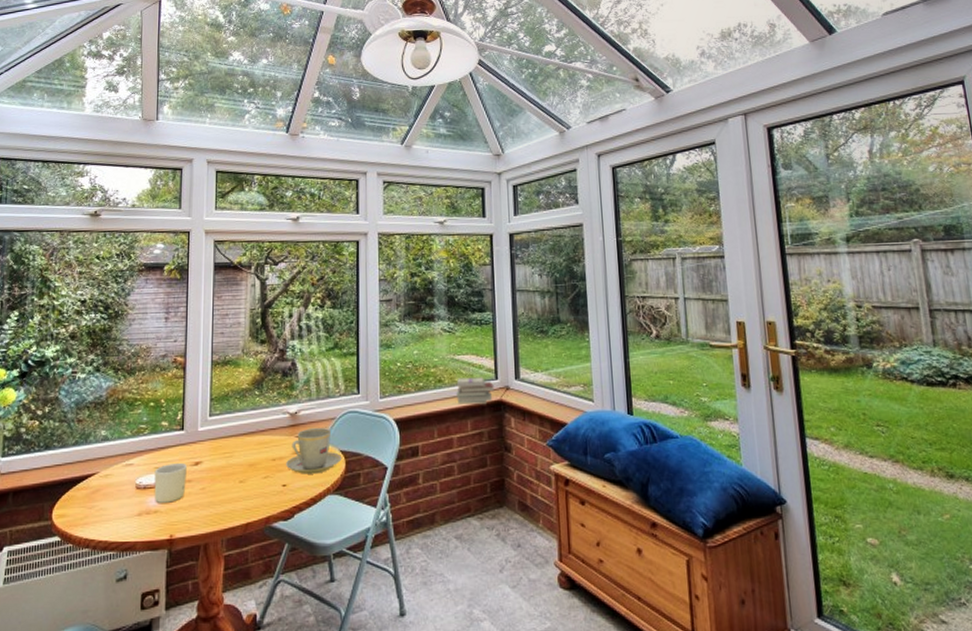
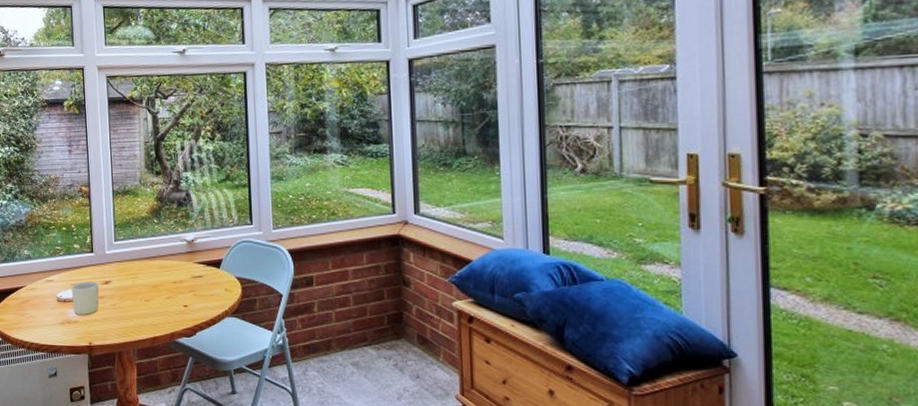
teacup: present [286,428,342,474] -> none [186,256,238,297]
books: present [456,377,494,405] -> none [351,211,391,239]

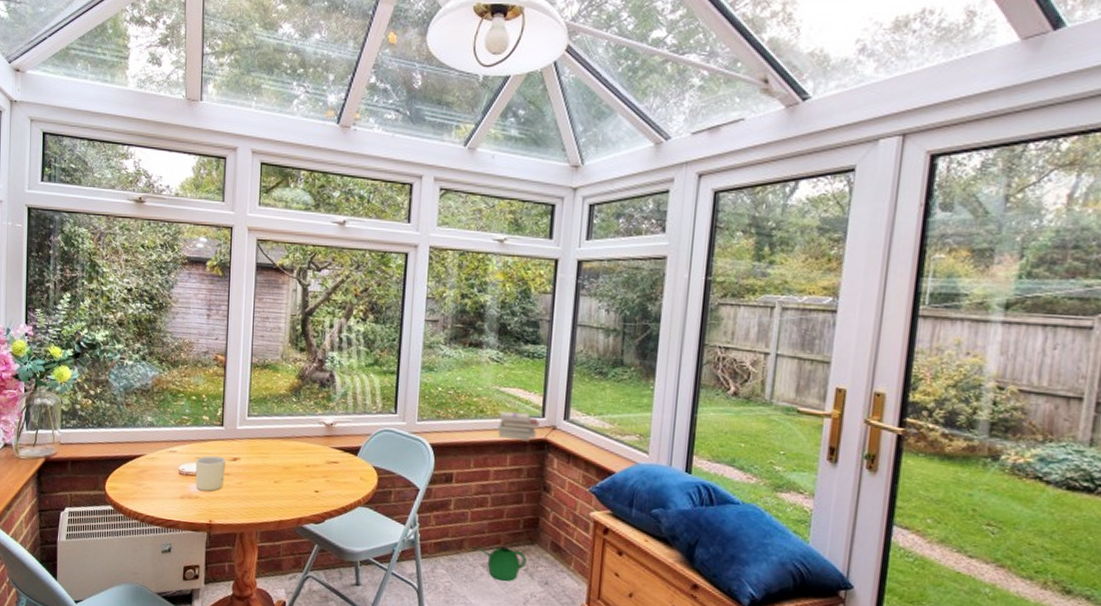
watering can: none [344,344,395,378] -> present [477,546,527,581]
books: none [351,211,391,239] -> present [498,410,540,442]

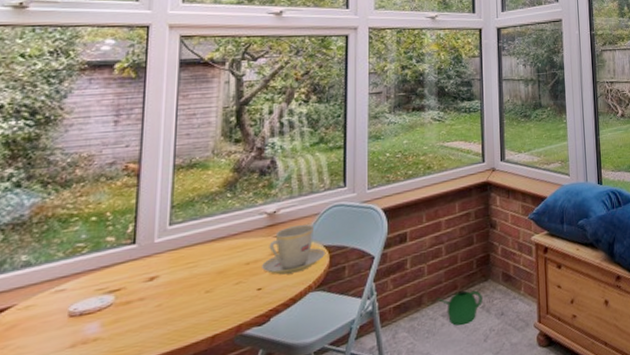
mug: present [195,455,225,492] -> none [93,280,138,330]
teacup: none [319,441,374,485] -> present [262,224,325,275]
books: present [498,410,540,442] -> none [445,161,481,188]

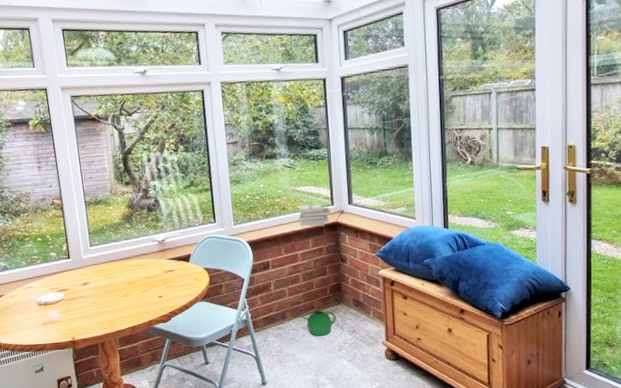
teacup: present [262,224,325,275] -> none [160,251,206,288]
books: none [445,161,481,188] -> present [298,204,331,227]

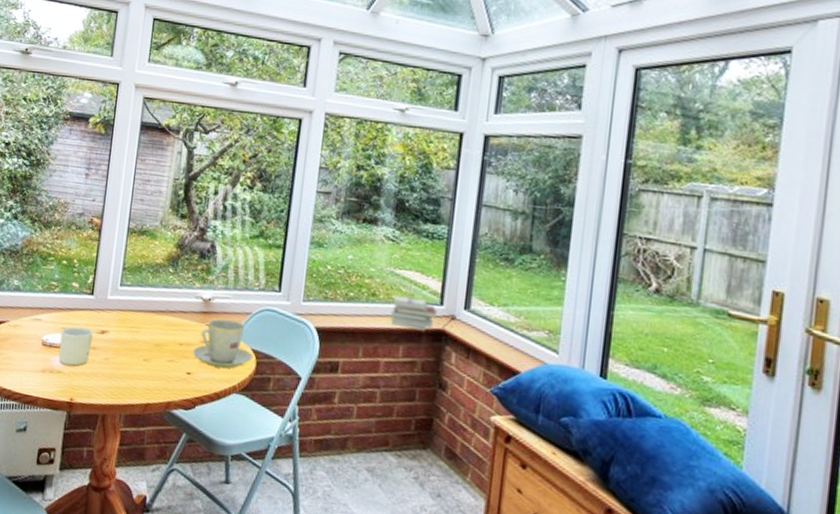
mug: none [51,283,80,315] -> present [58,326,93,367]
teacup: none [160,251,206,288] -> present [193,319,253,369]
watering can: present [296,310,336,337] -> none [362,447,417,490]

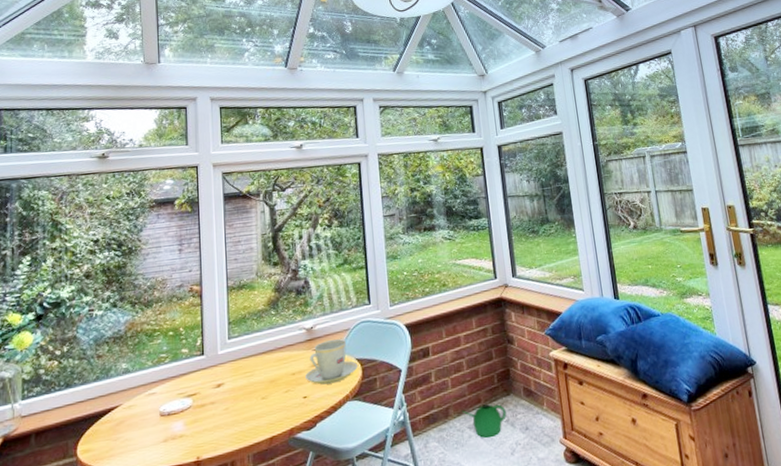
mug: present [58,326,93,367] -> none [177,386,210,428]
watering can: none [362,447,417,490] -> present [461,404,506,438]
books: present [390,295,437,332] -> none [460,278,494,305]

